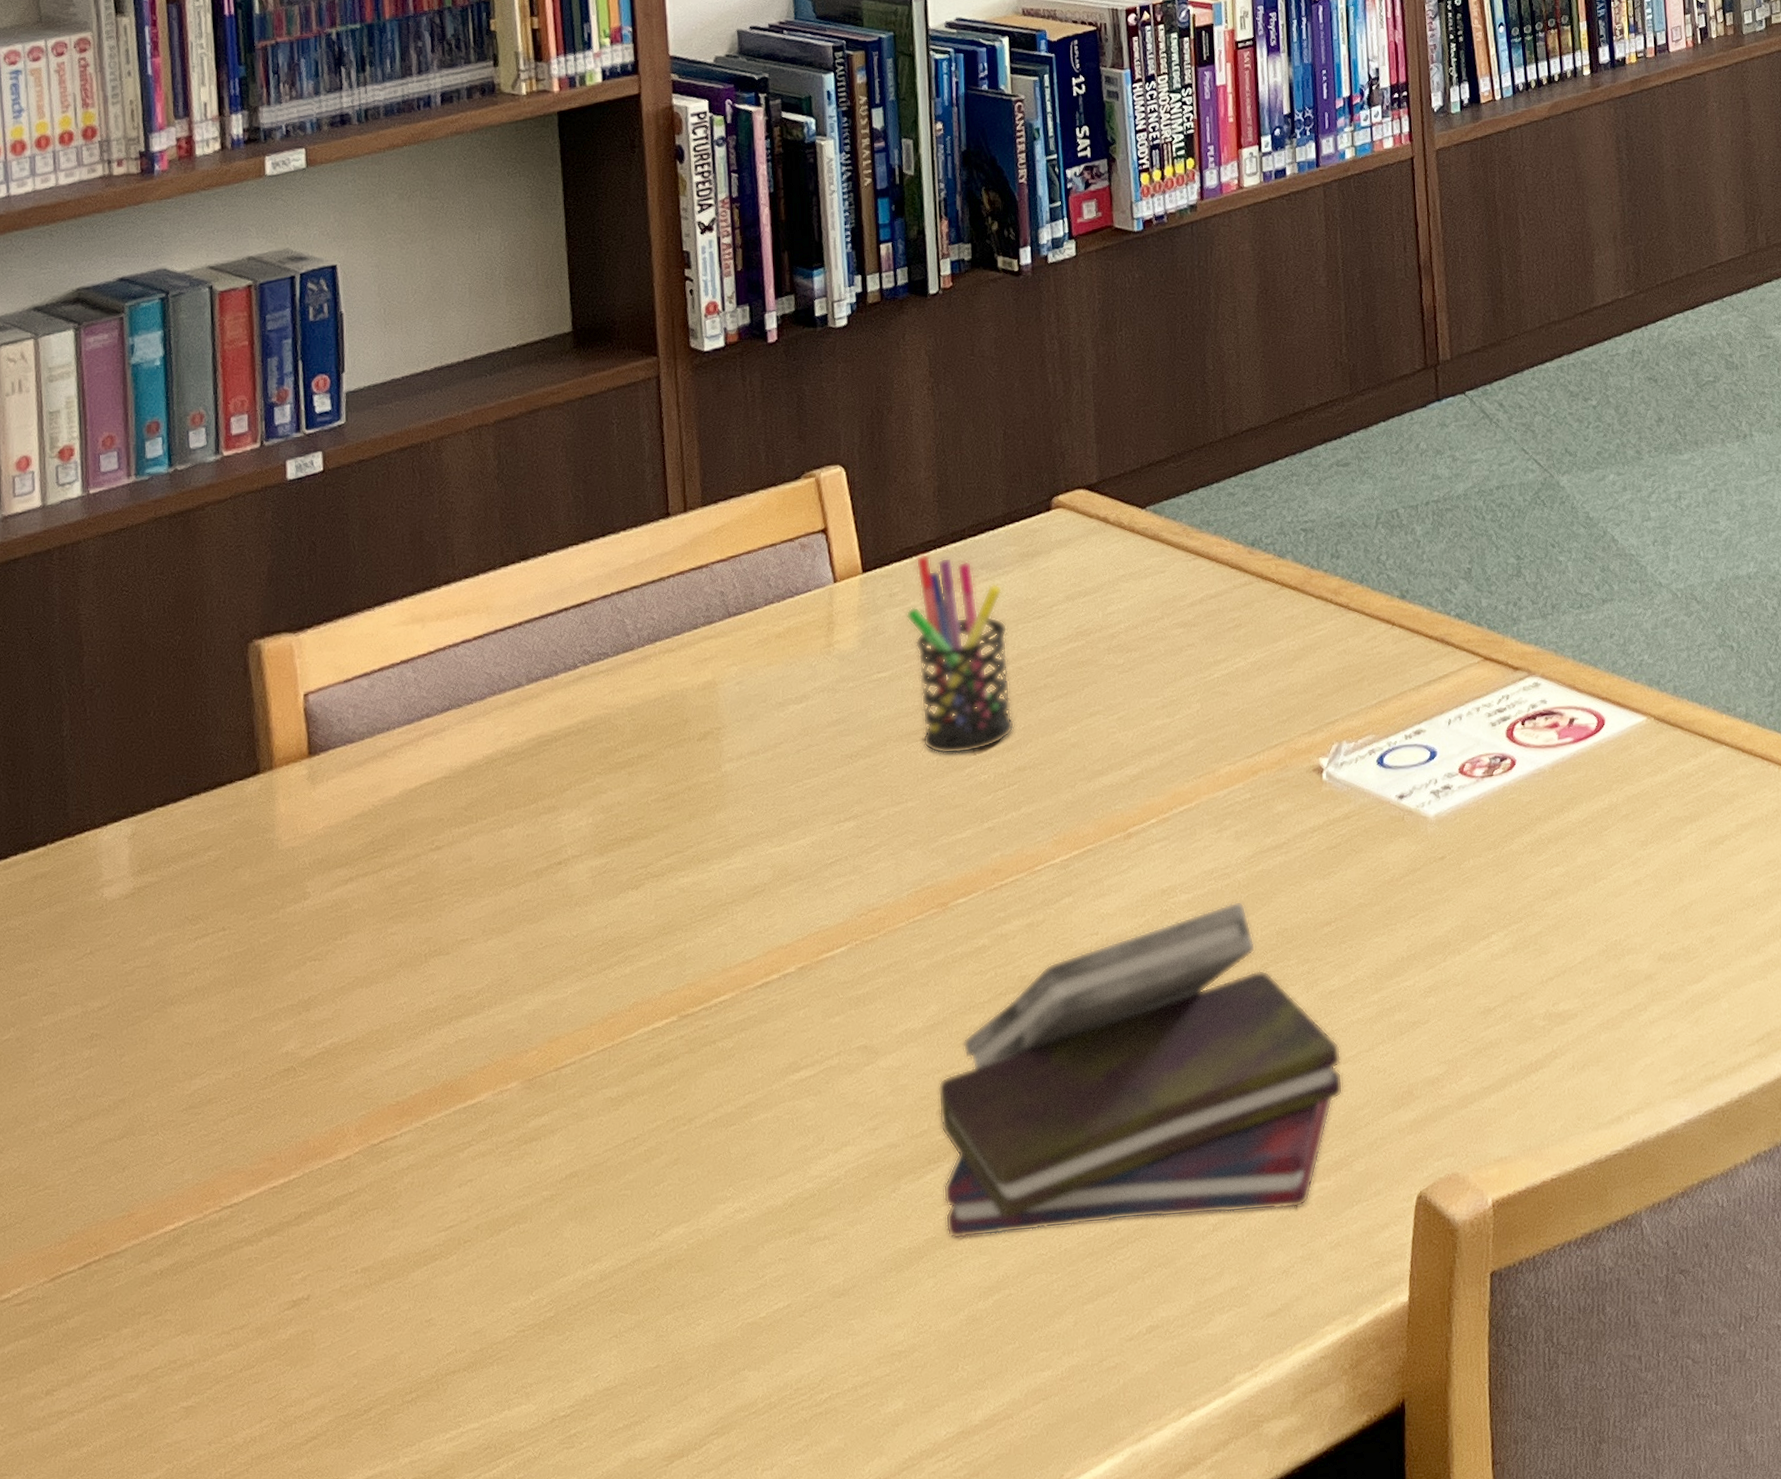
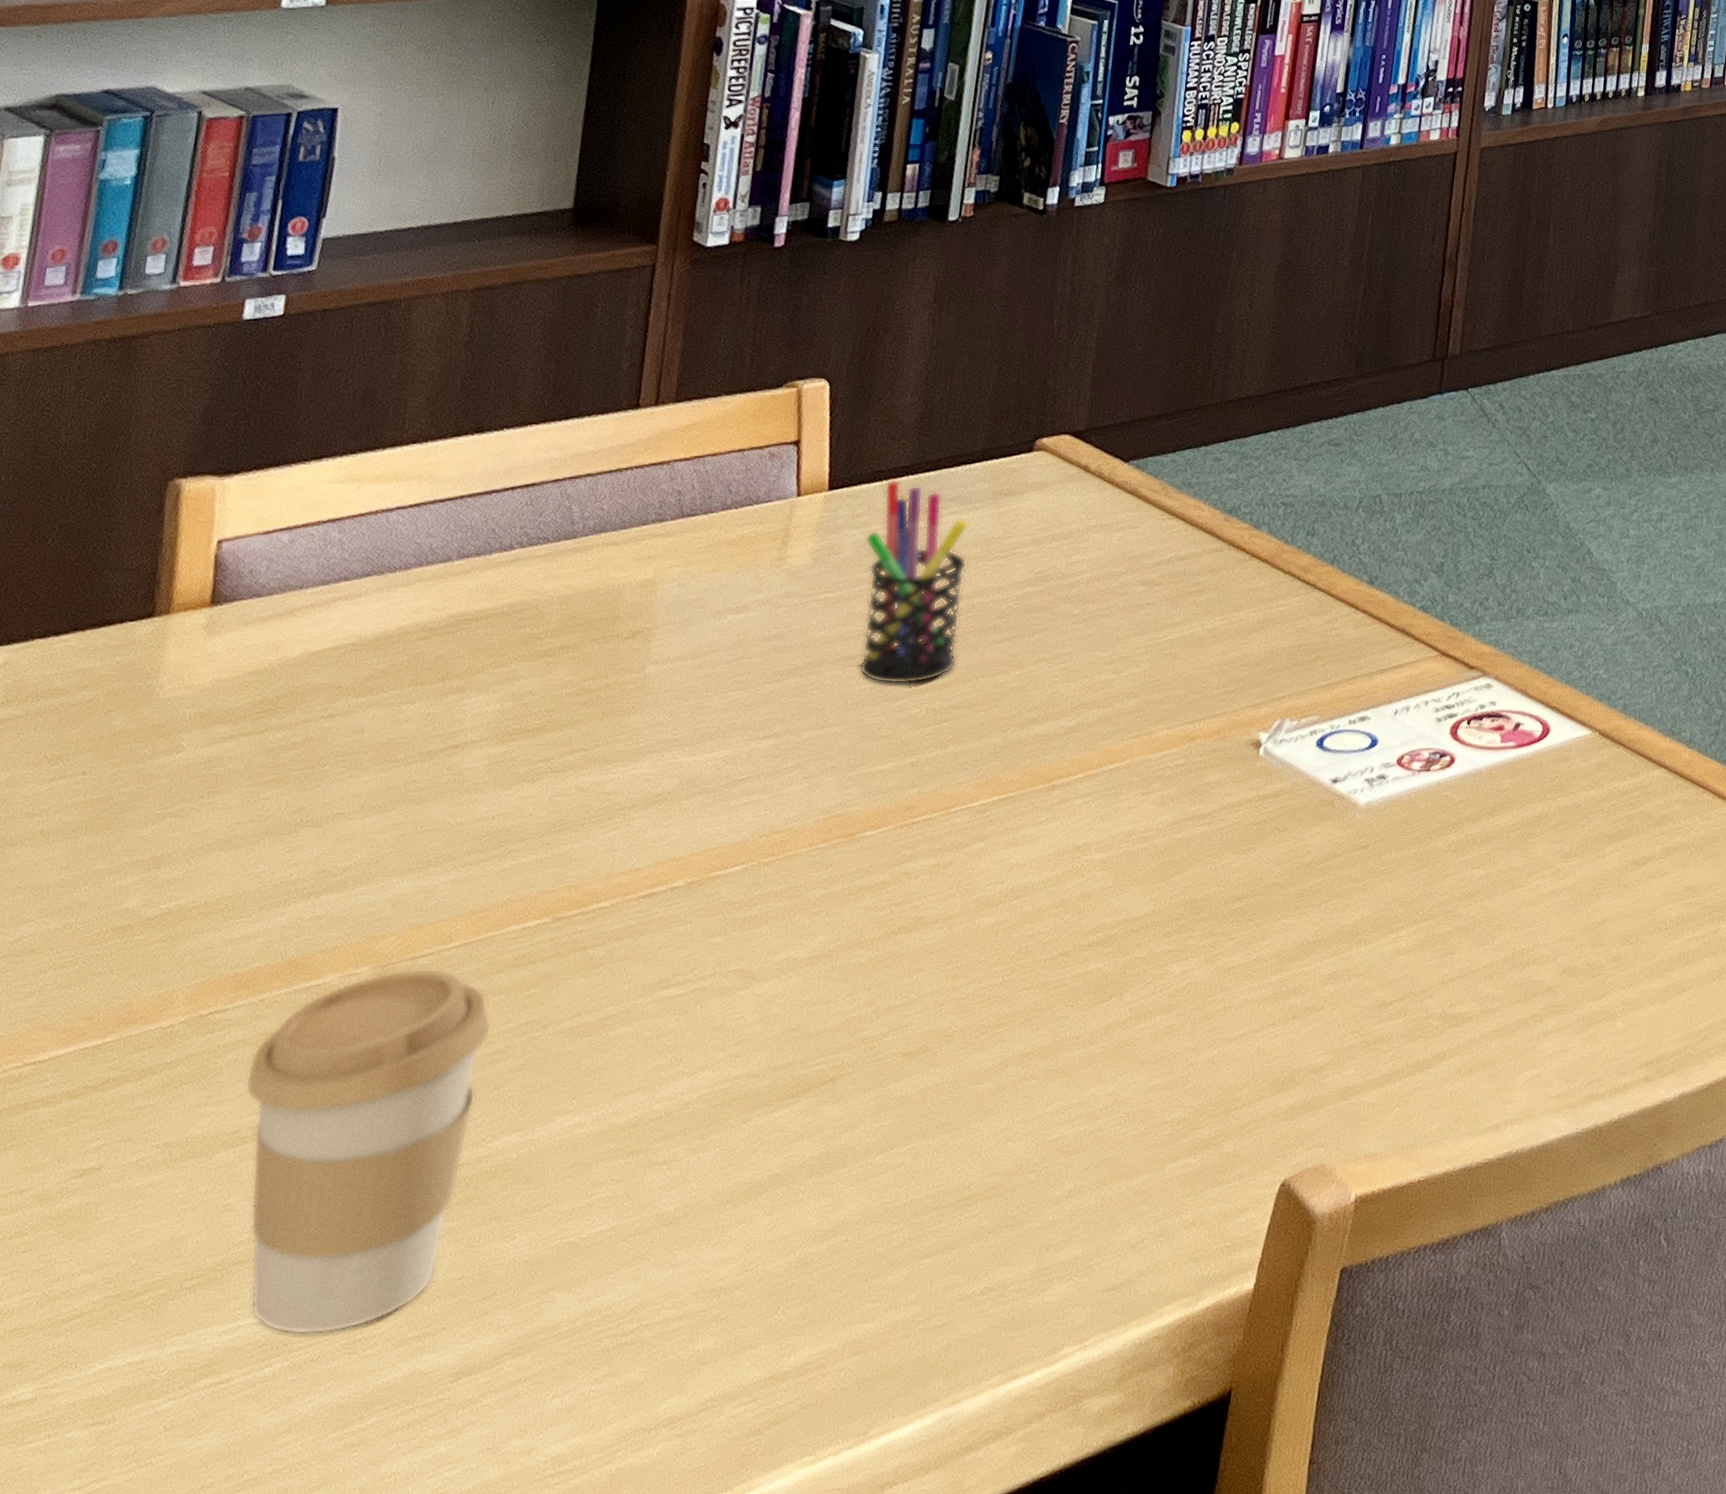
coffee cup: none [425,1076,641,1435] -> present [245,968,492,1335]
book: present [938,901,1343,1239] -> none [791,866,1229,1183]

